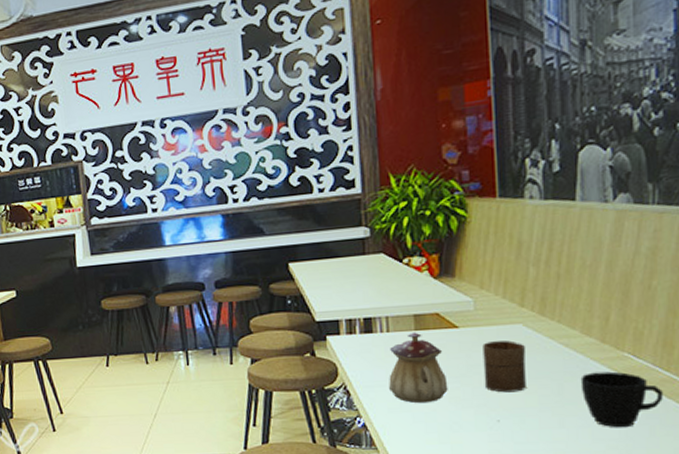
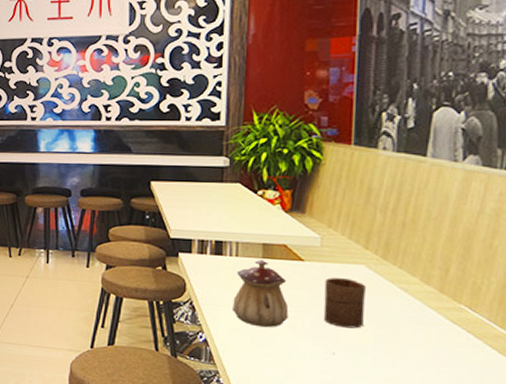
cup: present [580,371,663,428] -> none [416,319,495,377]

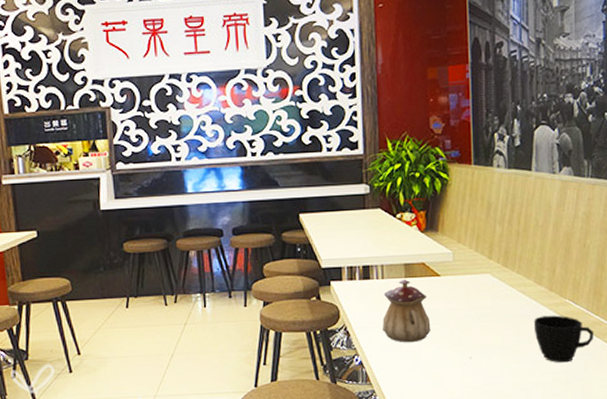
cup: present [323,278,367,329] -> none [459,288,493,333]
cup: none [416,319,495,377] -> present [534,315,593,363]

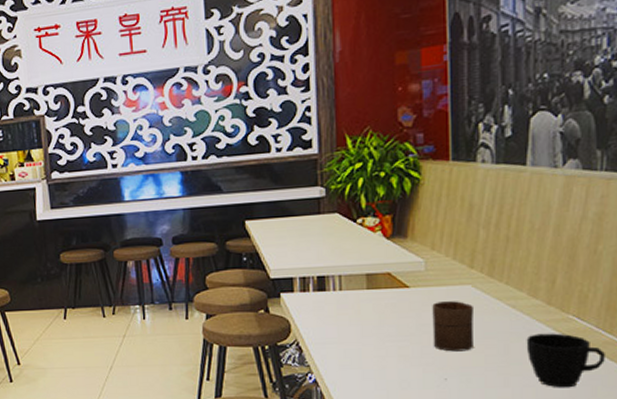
teapot: present [382,279,431,343] -> none [340,291,398,361]
cup: none [459,288,493,333] -> present [432,301,475,352]

